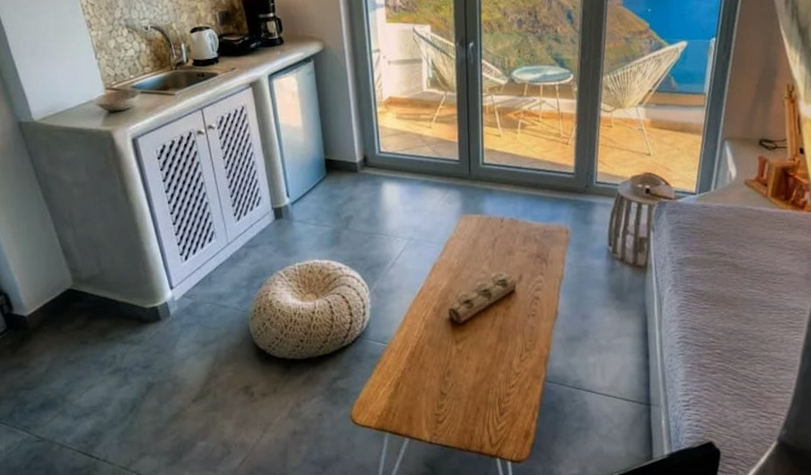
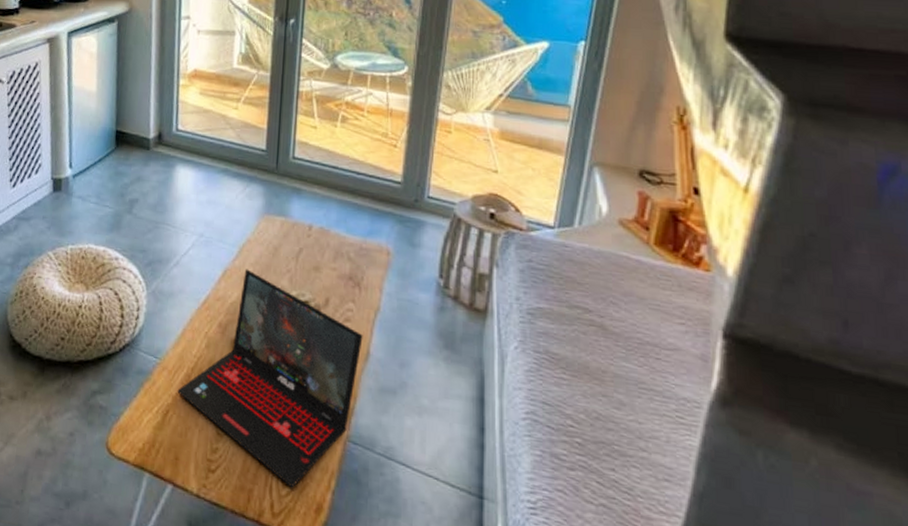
laptop: none [405,261,552,424] -> present [177,269,363,489]

